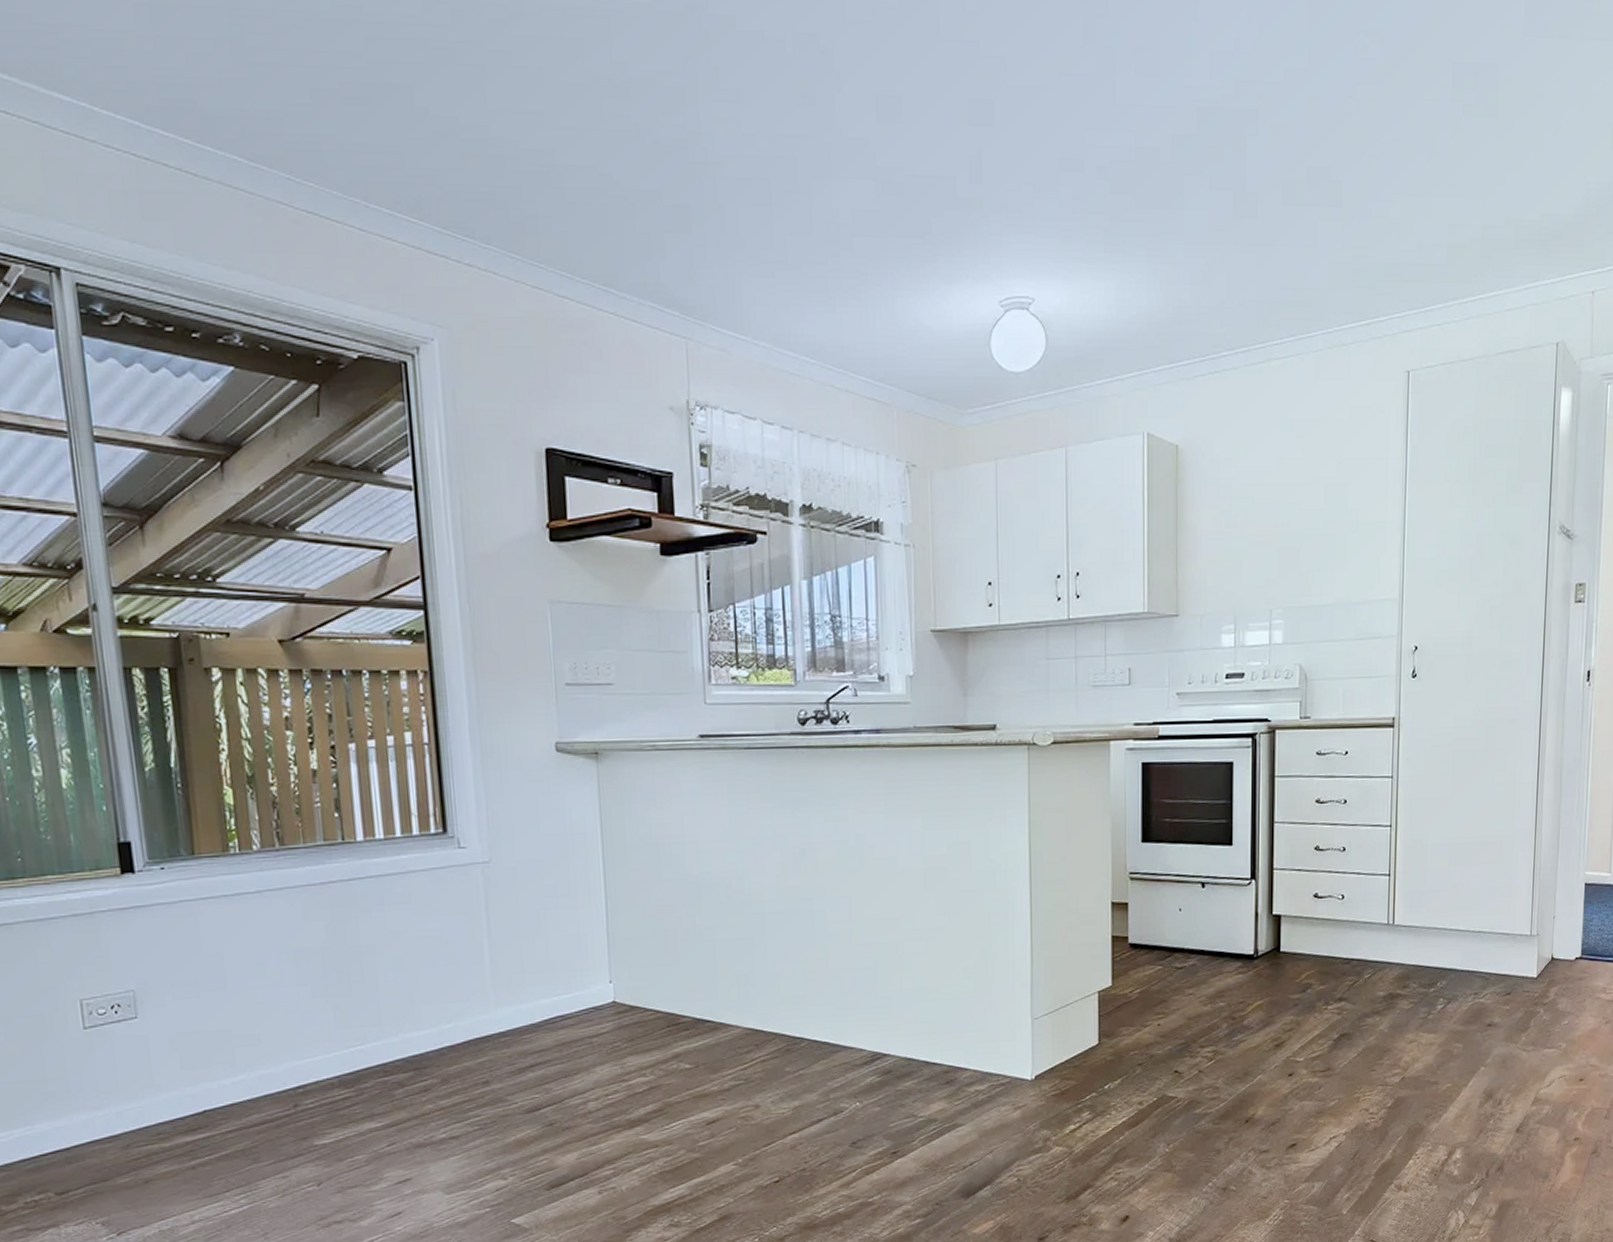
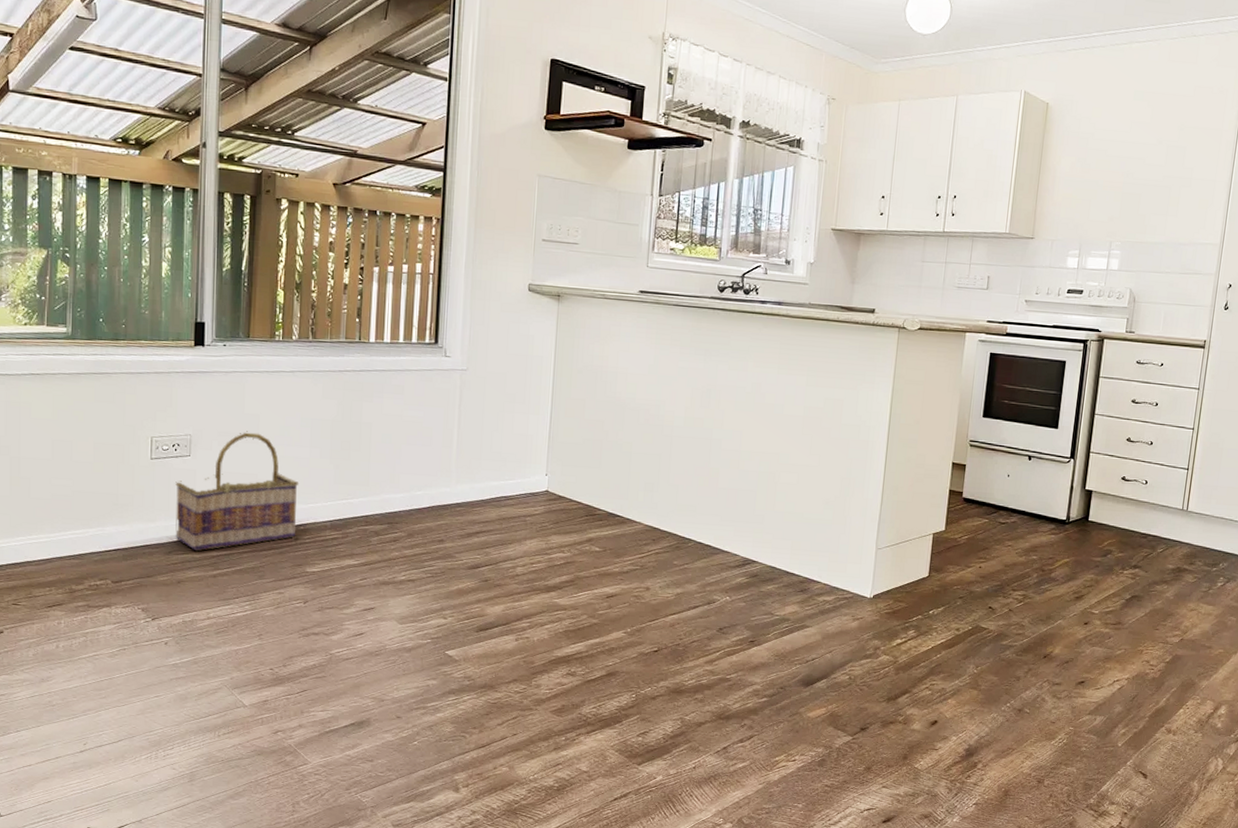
basket: none [122,976,293,1138] -> present [175,431,299,551]

